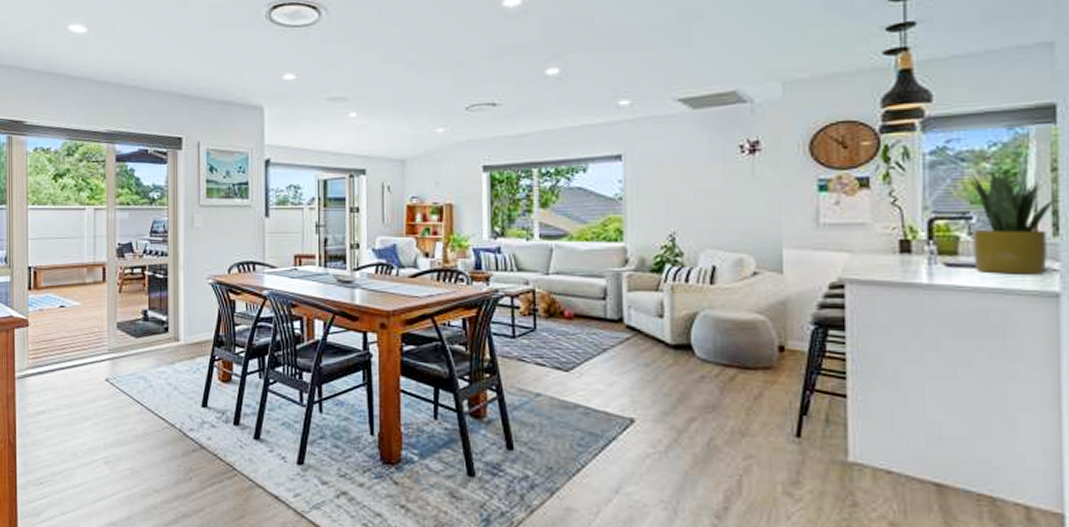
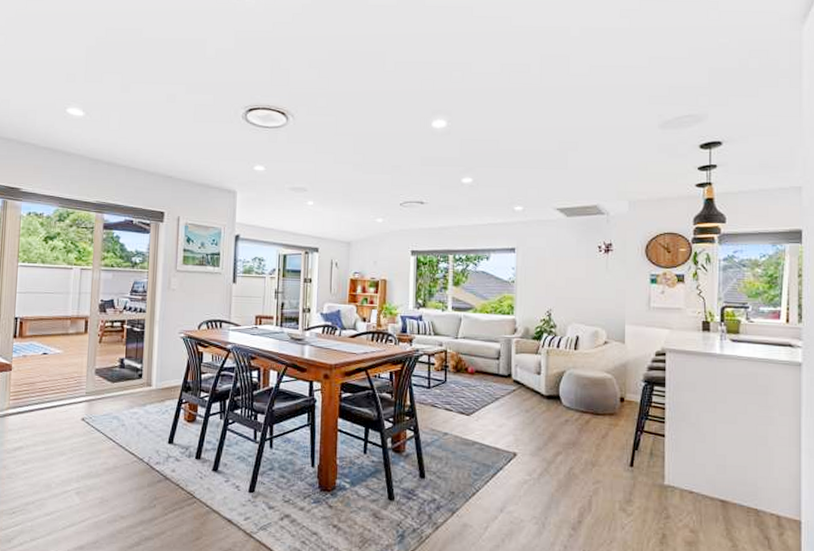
planter: present [967,169,1058,274] -> none [747,273,802,349]

